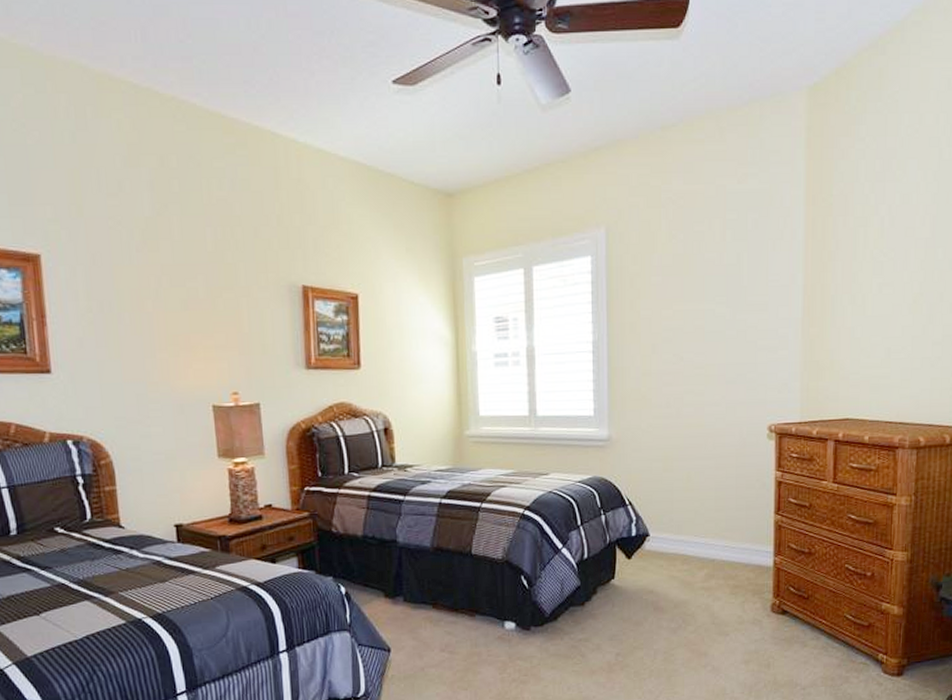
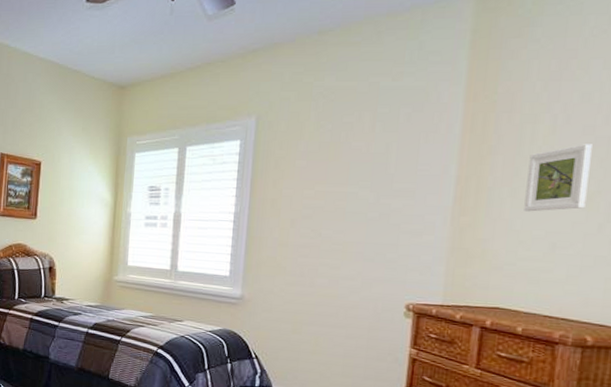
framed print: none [863,246,913,318] -> present [524,144,592,212]

